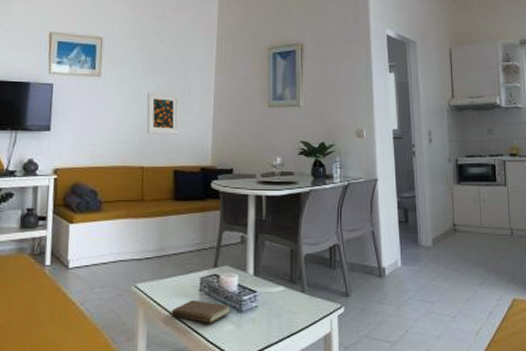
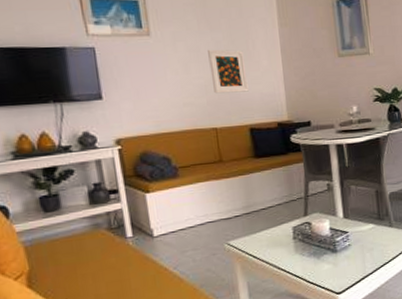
book: present [171,299,231,323] -> none [268,247,326,267]

